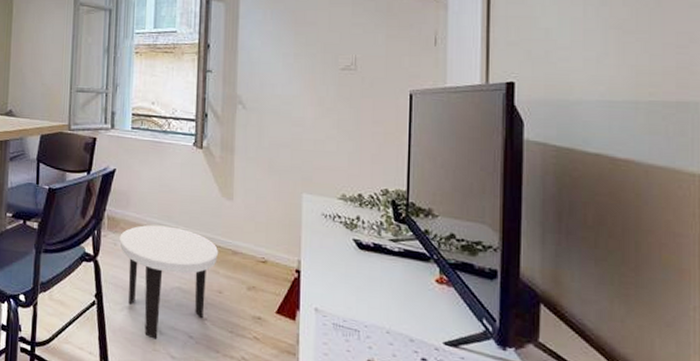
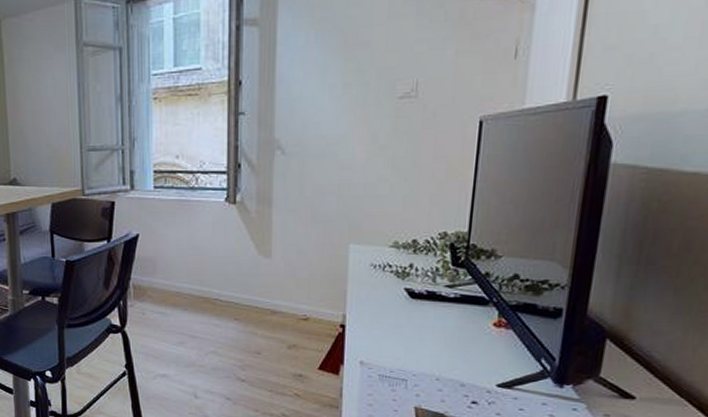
side table: present [119,225,219,339] -> none [148,290,257,403]

